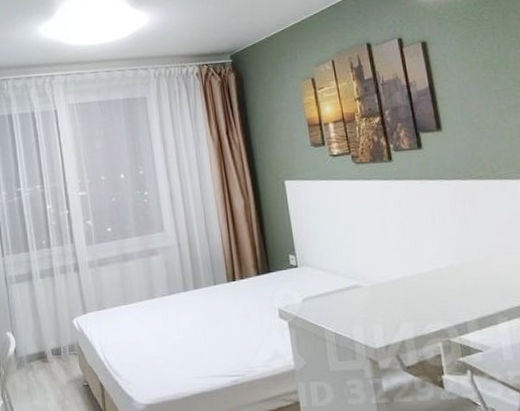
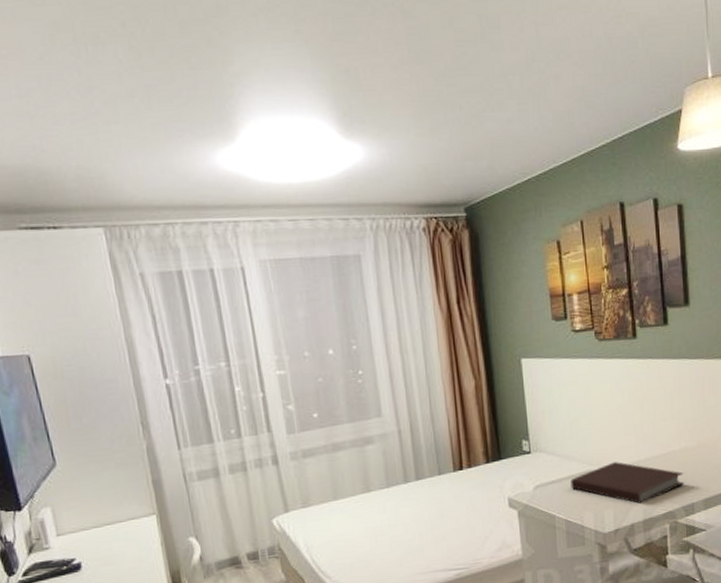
notebook: none [337,278,454,320] -> present [570,462,684,504]

